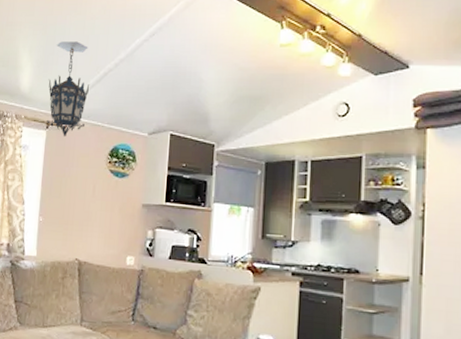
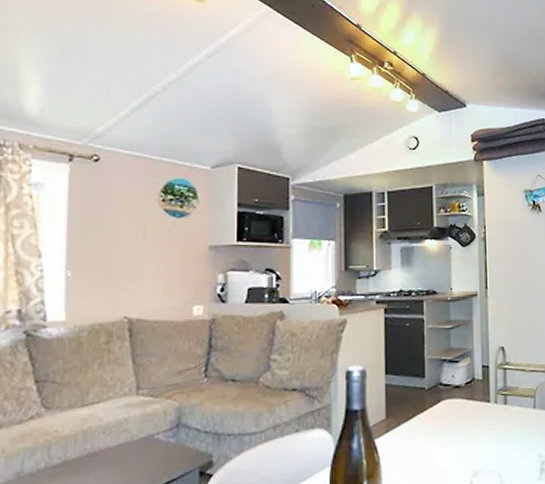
hanging lantern: present [47,41,90,138] -> none [68,55,130,172]

